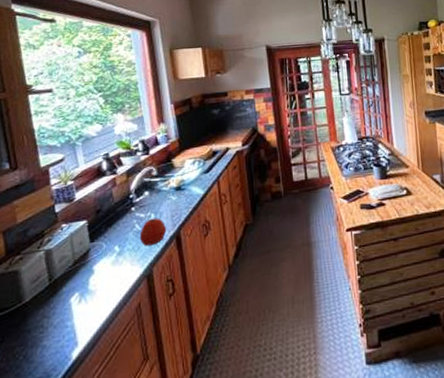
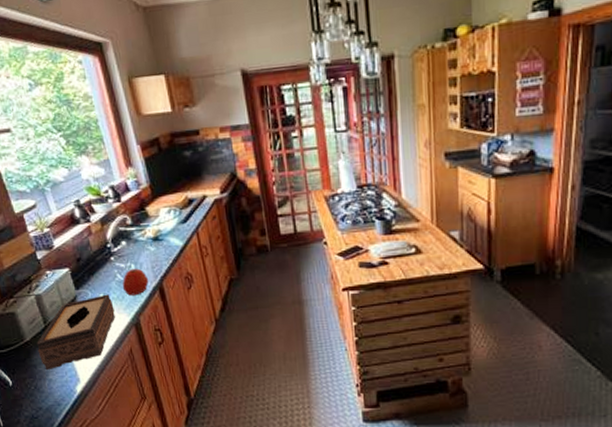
tissue box: none [36,245,128,336] -> present [37,294,115,371]

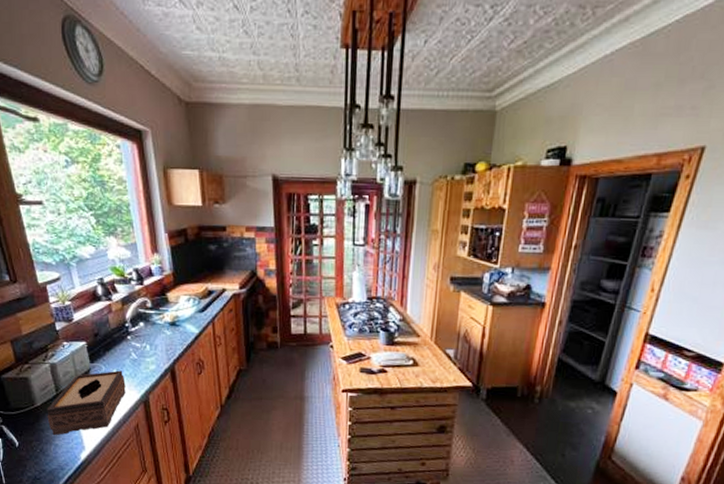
apple: present [122,268,149,296] -> none [135,349,162,375]

